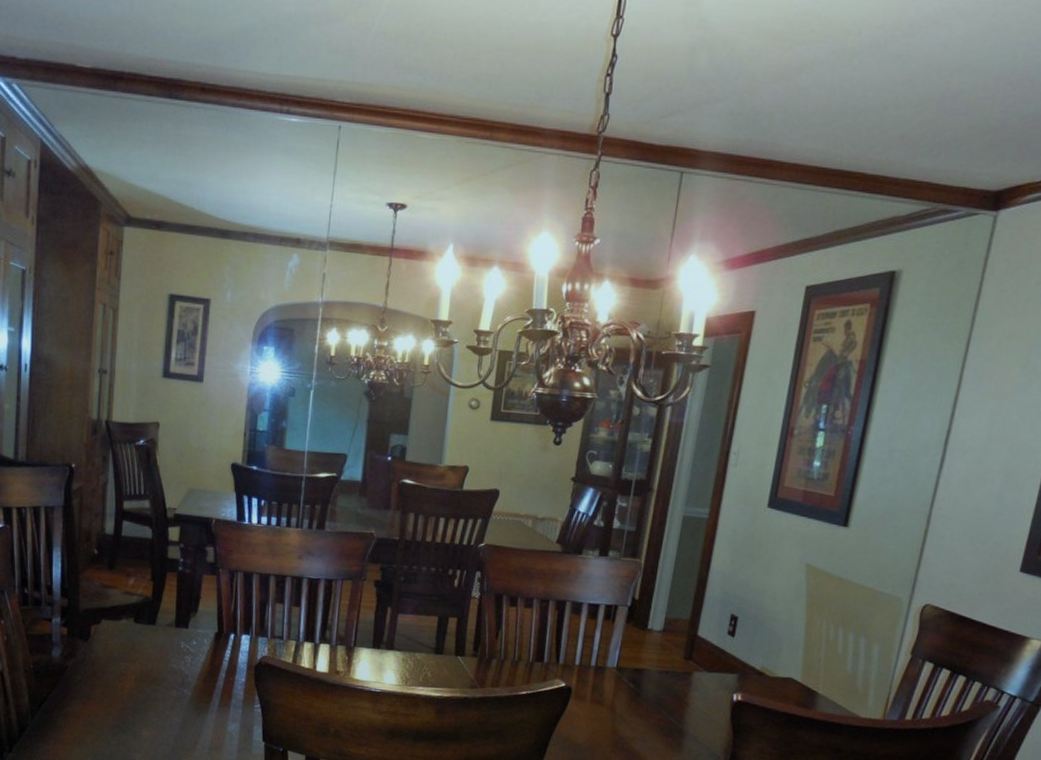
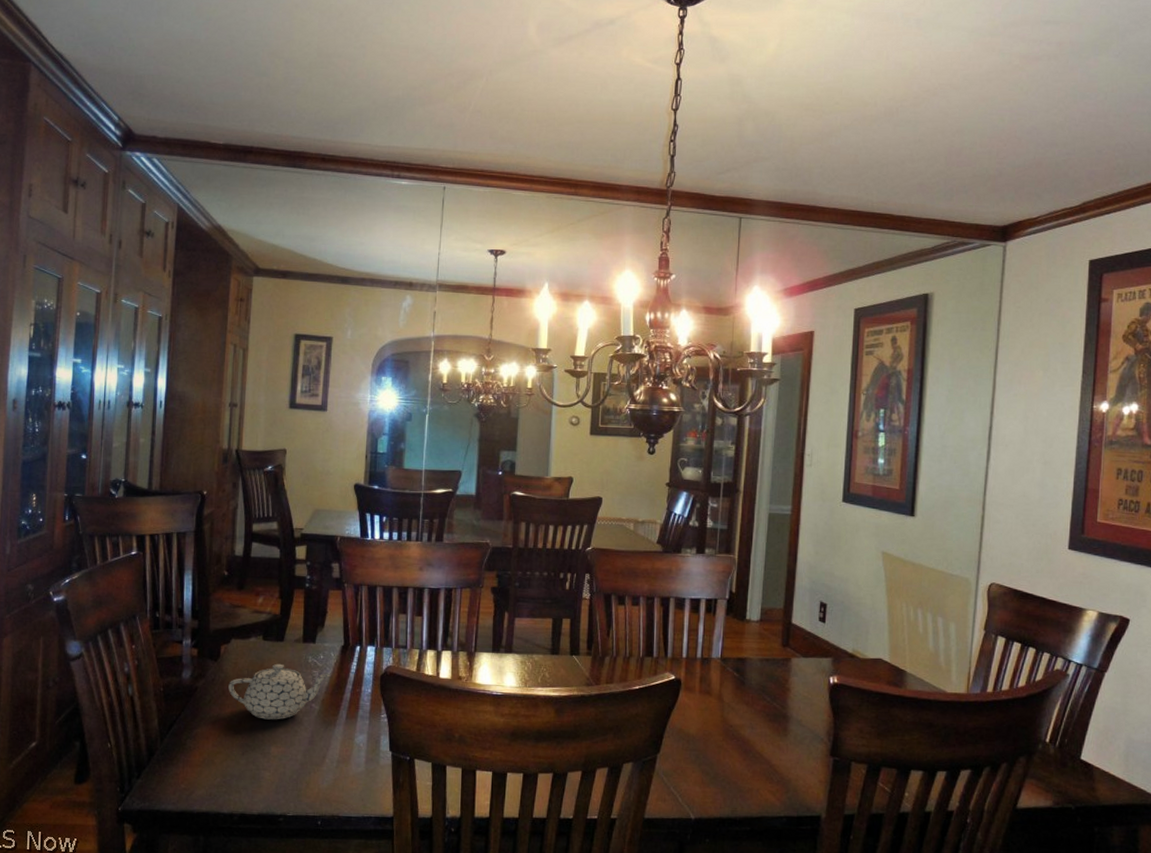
teapot: none [99,647,204,704] -> present [228,663,331,720]

